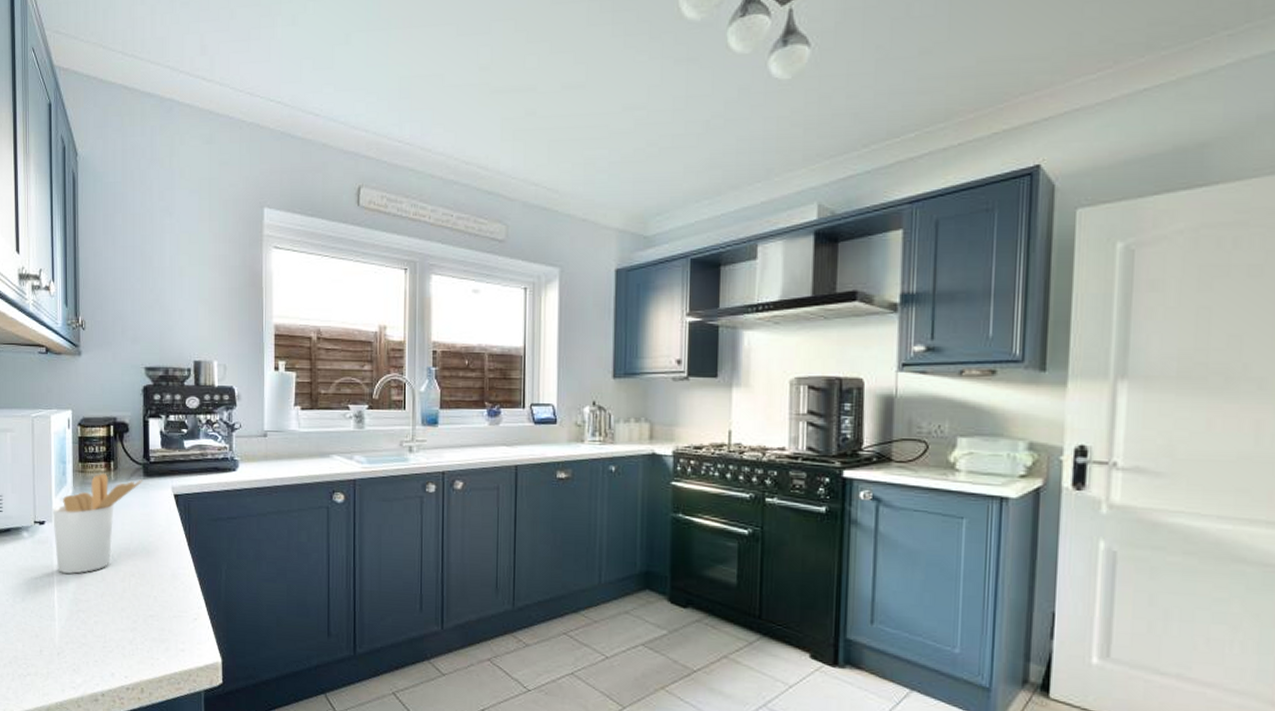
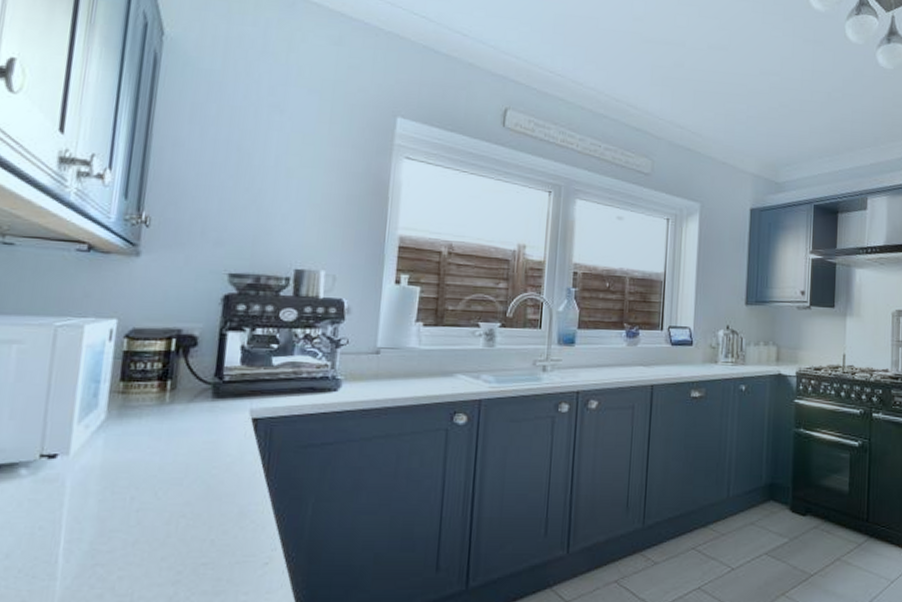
utensil holder: present [53,474,142,574] -> none [69,395,210,518]

